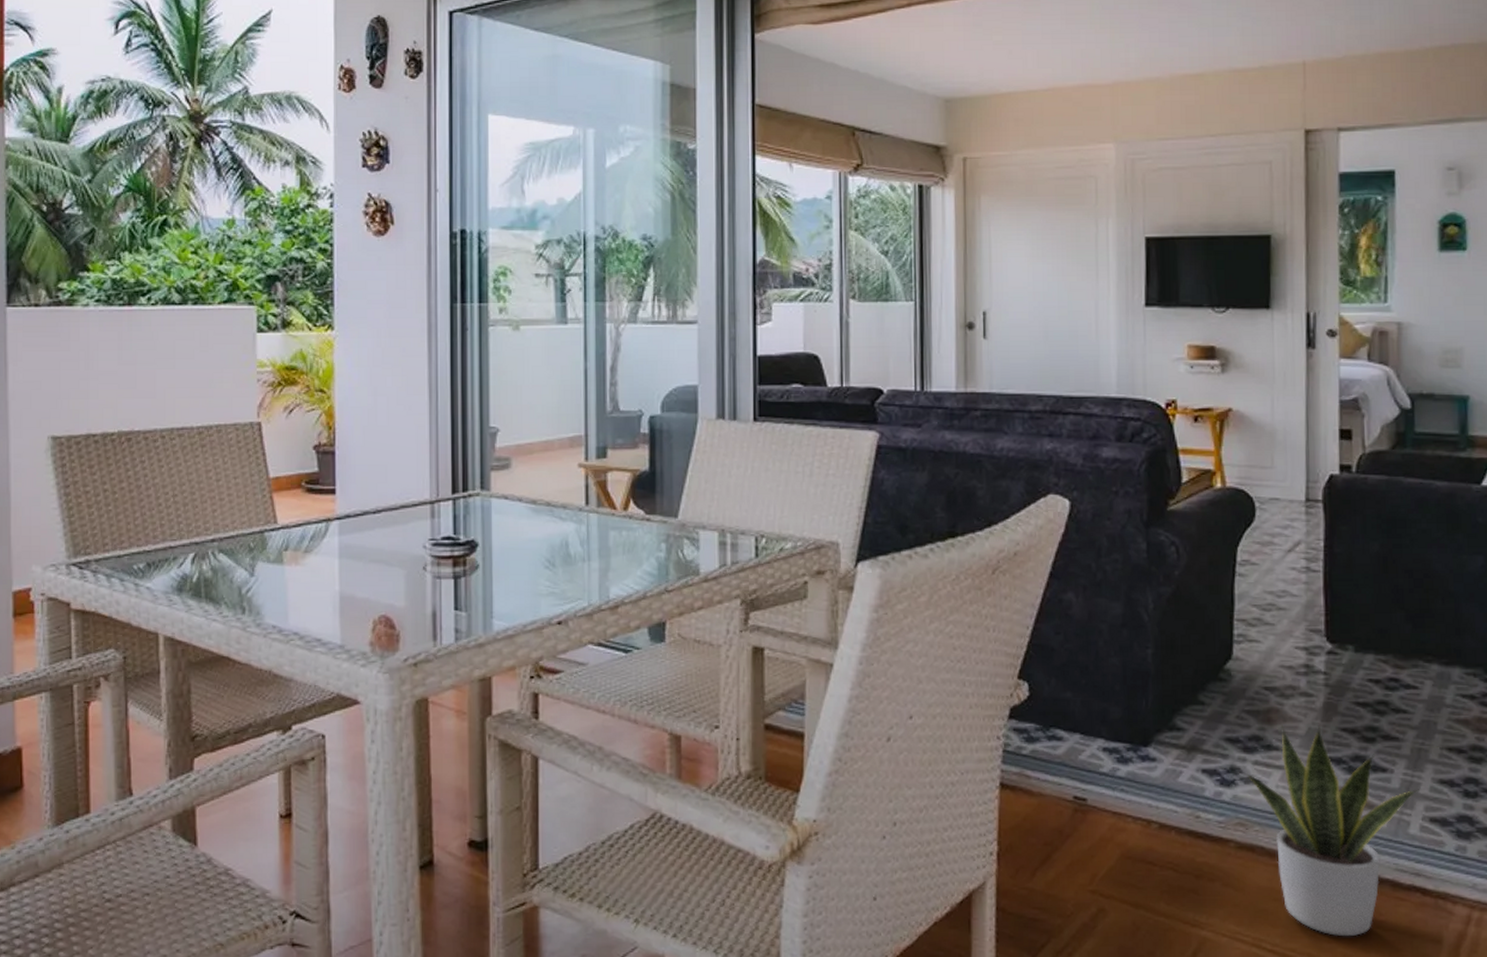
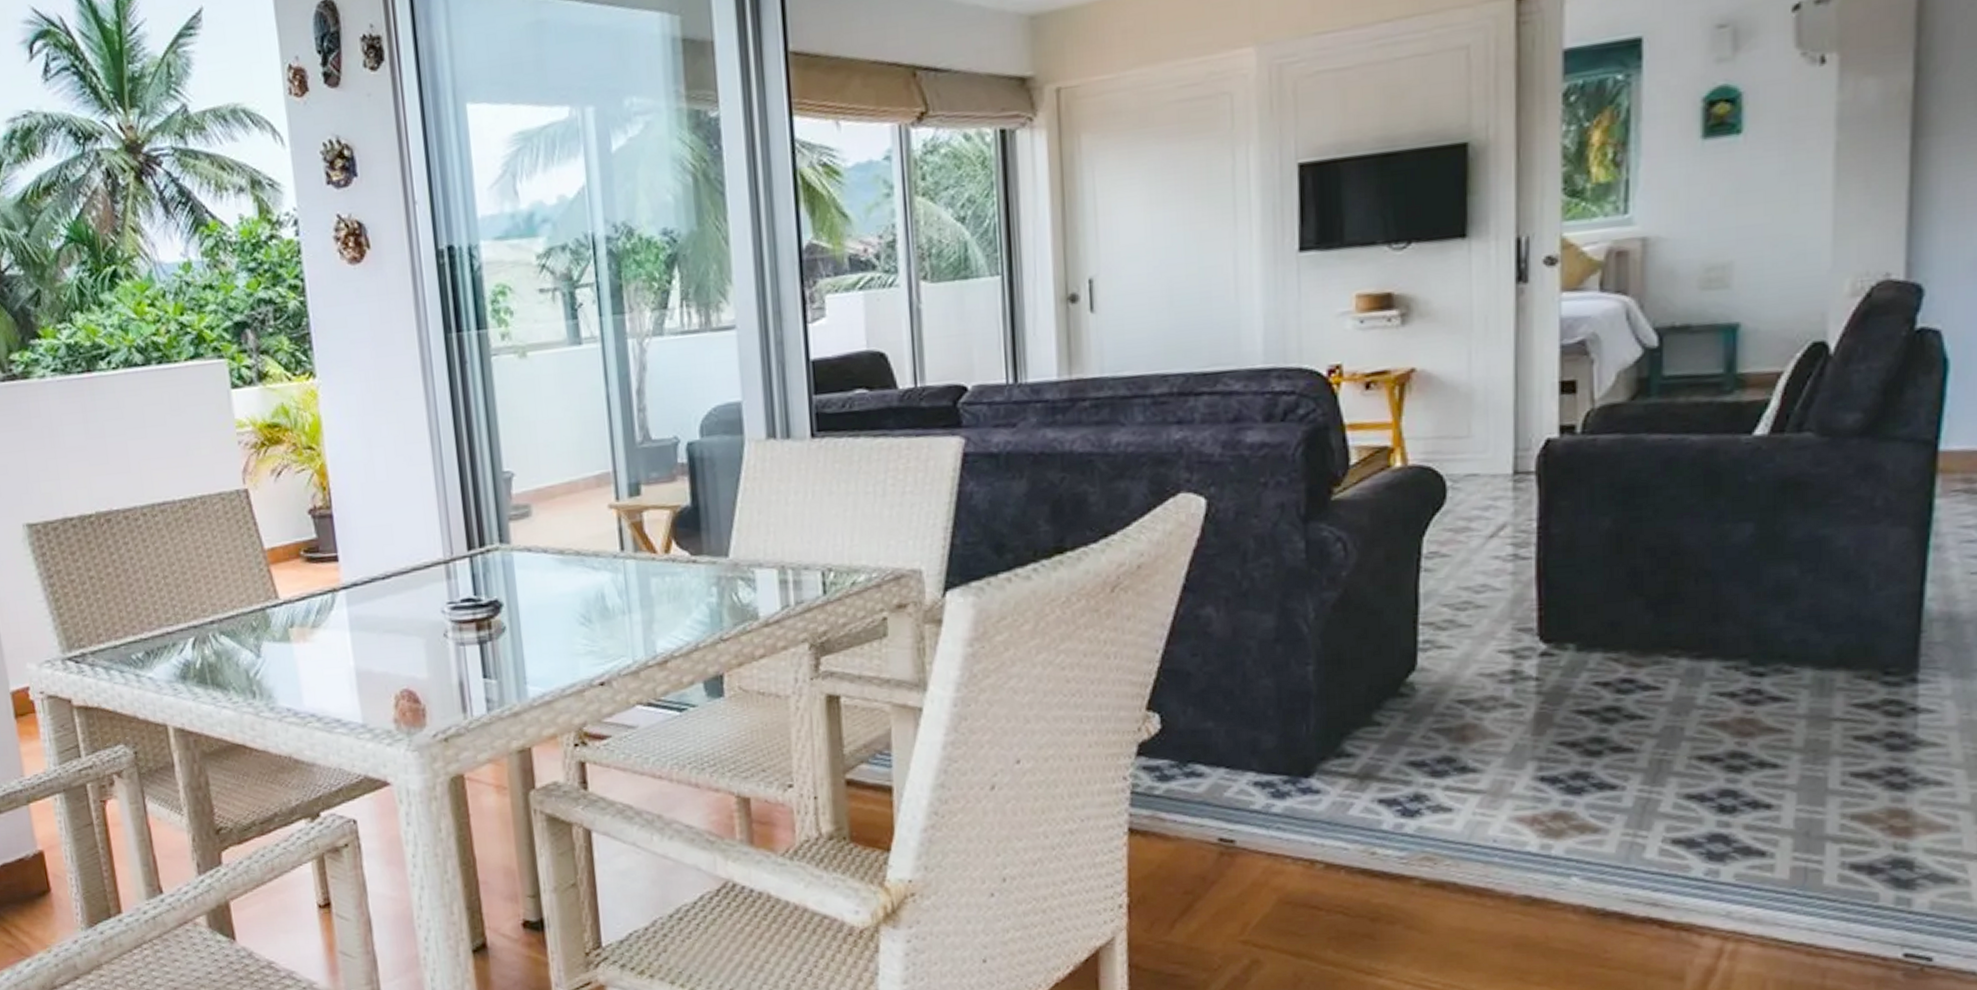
potted plant: present [1244,724,1422,937] -> none [1432,739,1662,979]

